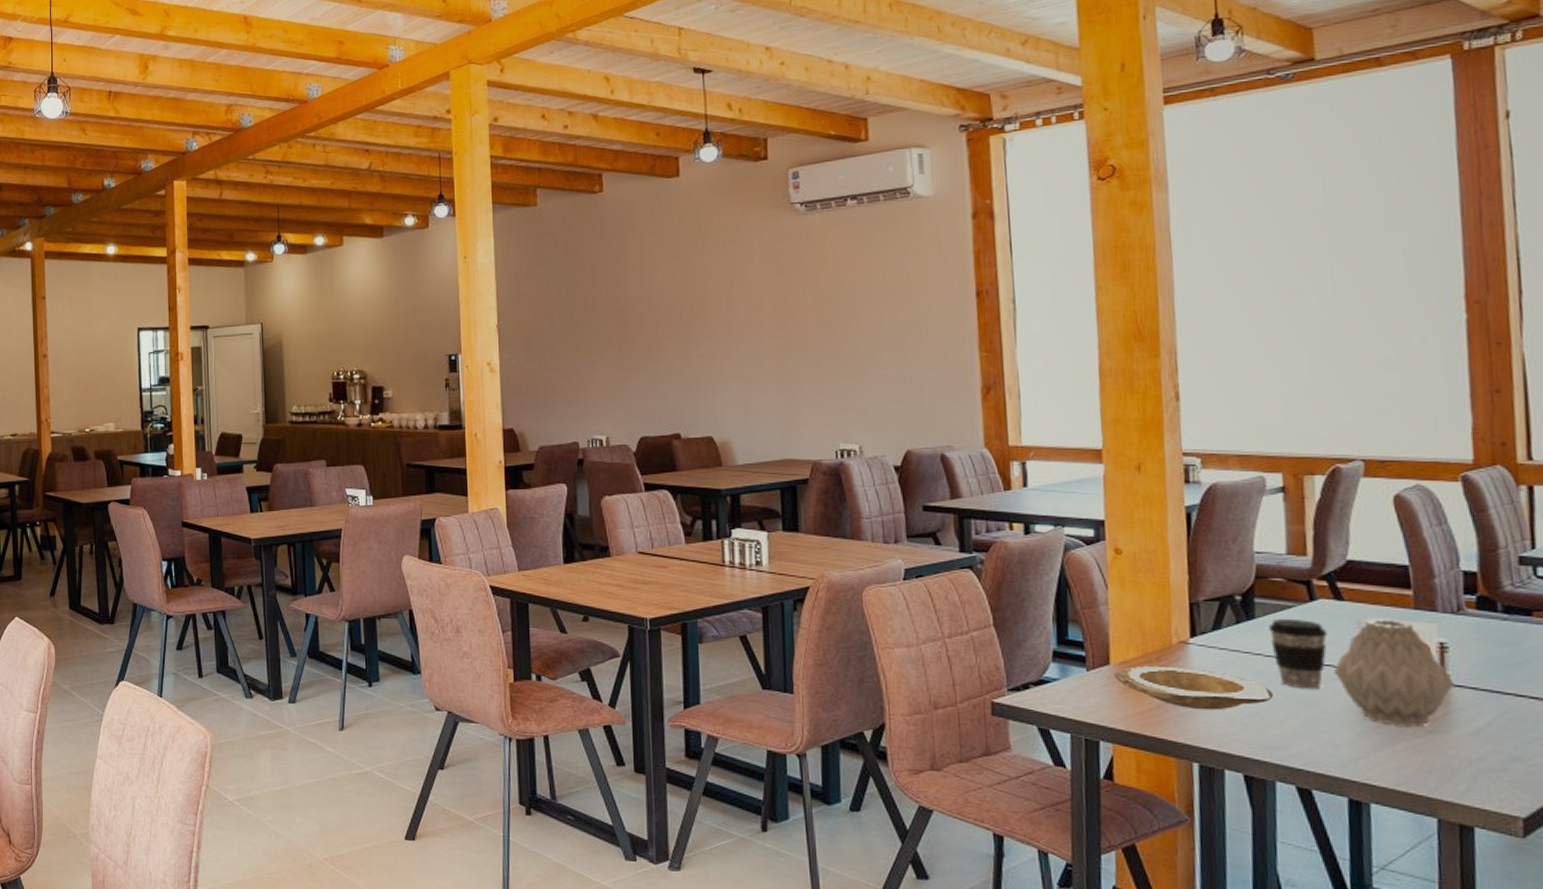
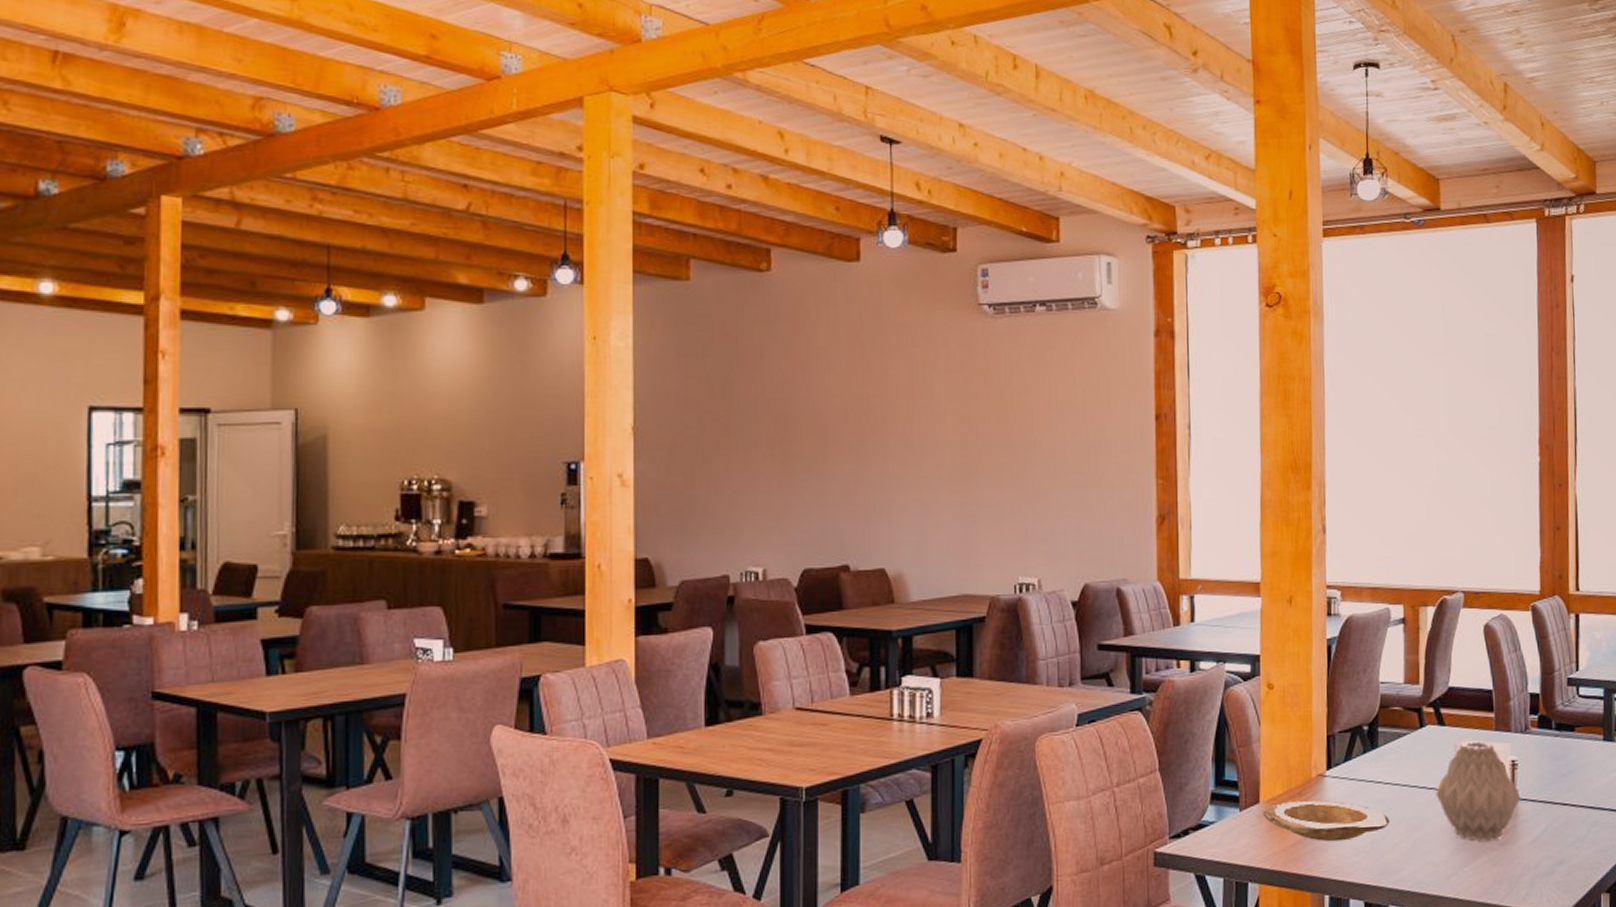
coffee cup: present [1268,619,1327,690] -> none [1388,746,1432,813]

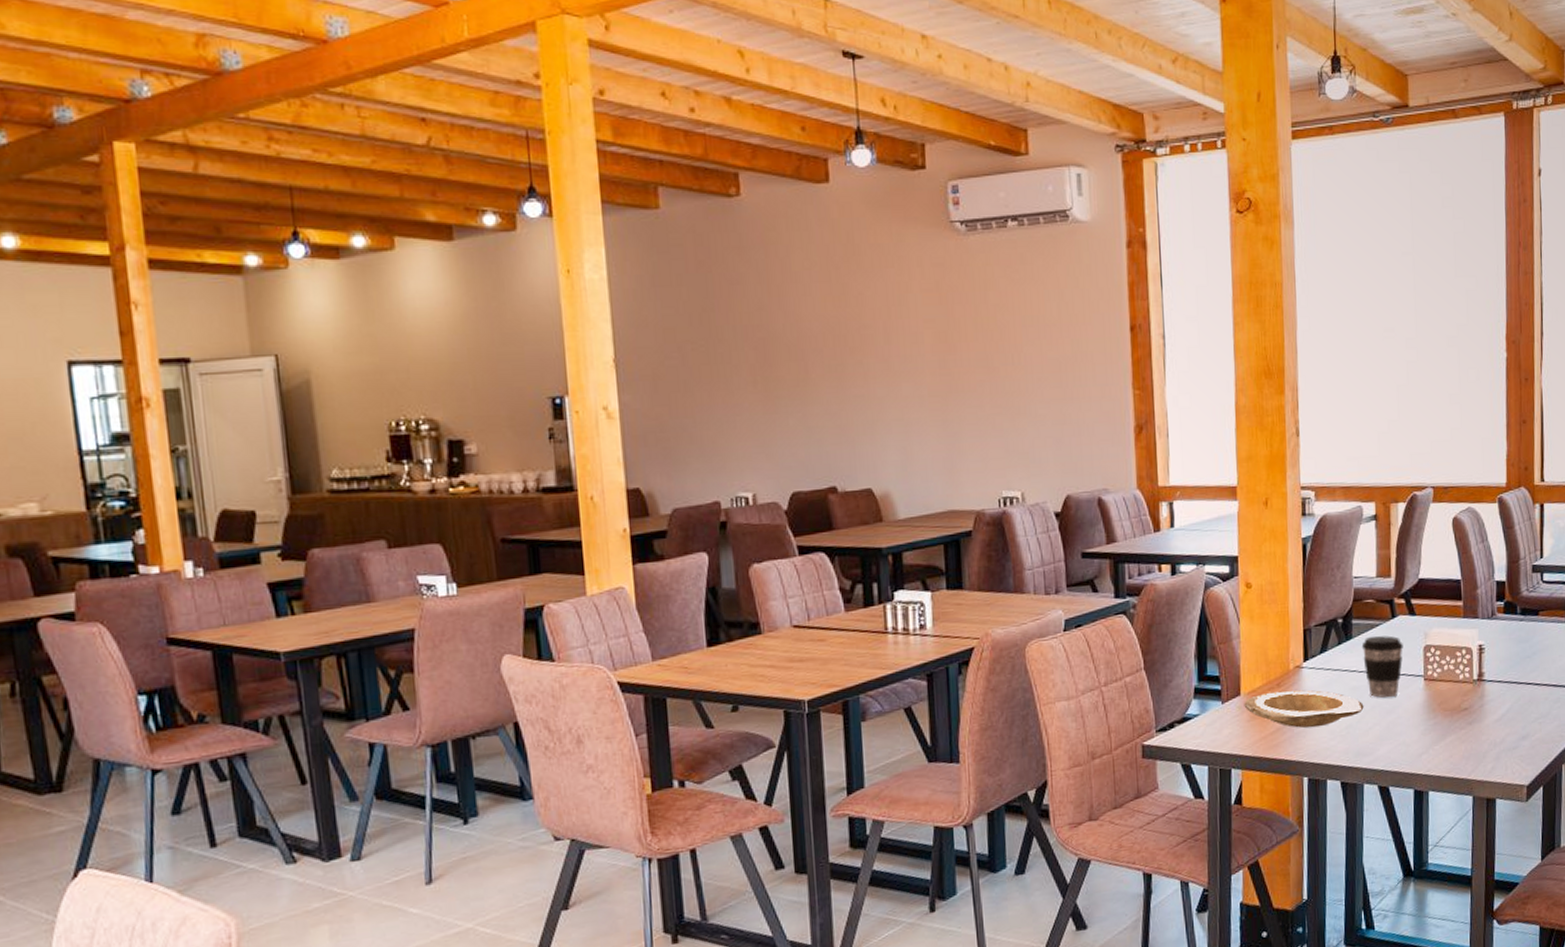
coffee cup: none [1388,746,1432,813] -> present [1361,635,1403,698]
vase: present [1436,741,1521,841] -> none [1407,628,1488,721]

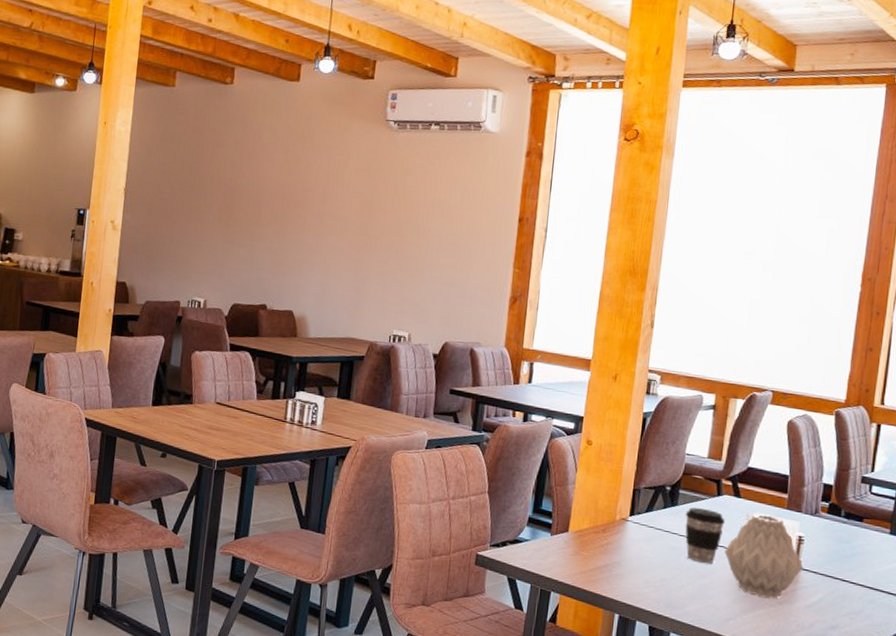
plate: present [1244,690,1364,728] -> none [570,534,680,575]
vase: none [1407,628,1488,721] -> present [724,513,803,598]

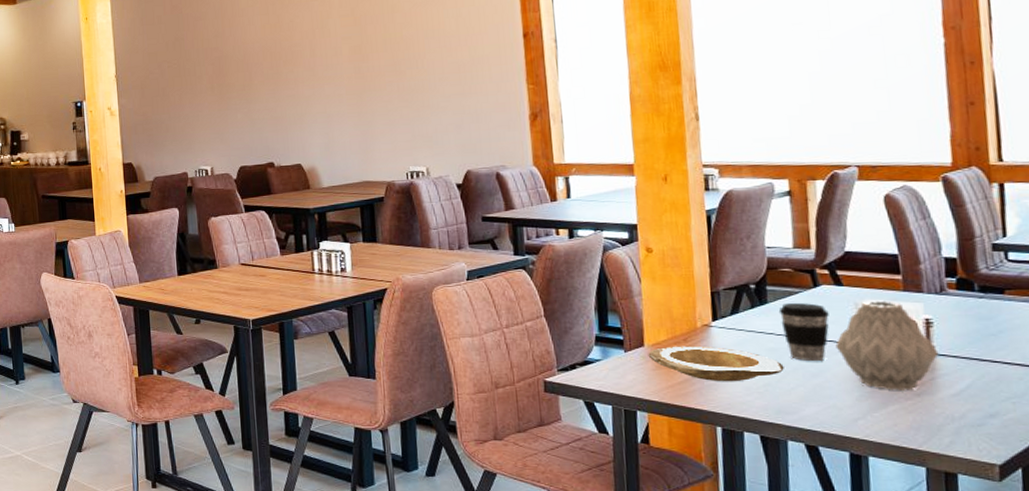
plate: none [570,534,680,575] -> present [648,346,784,382]

